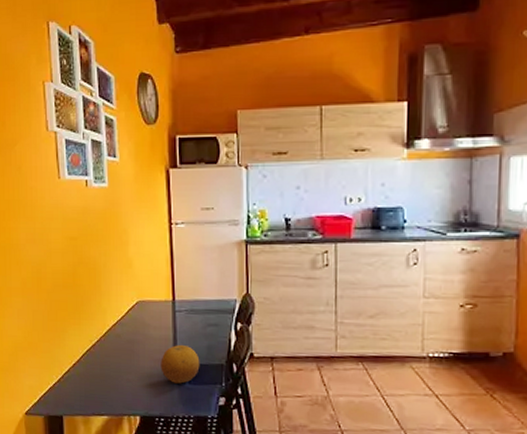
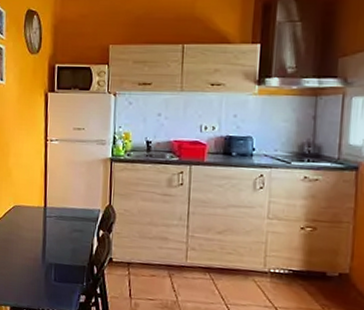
fruit: present [160,344,200,384] -> none [30,246,65,281]

